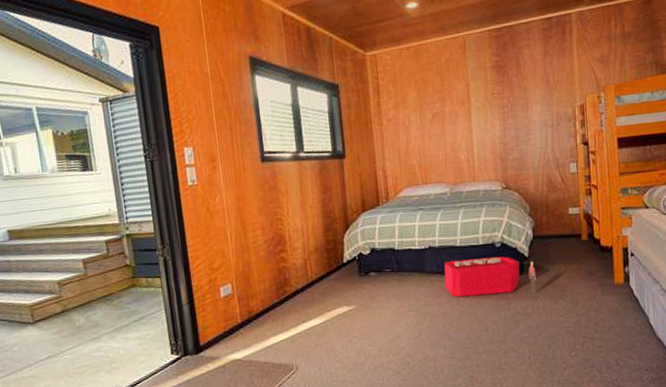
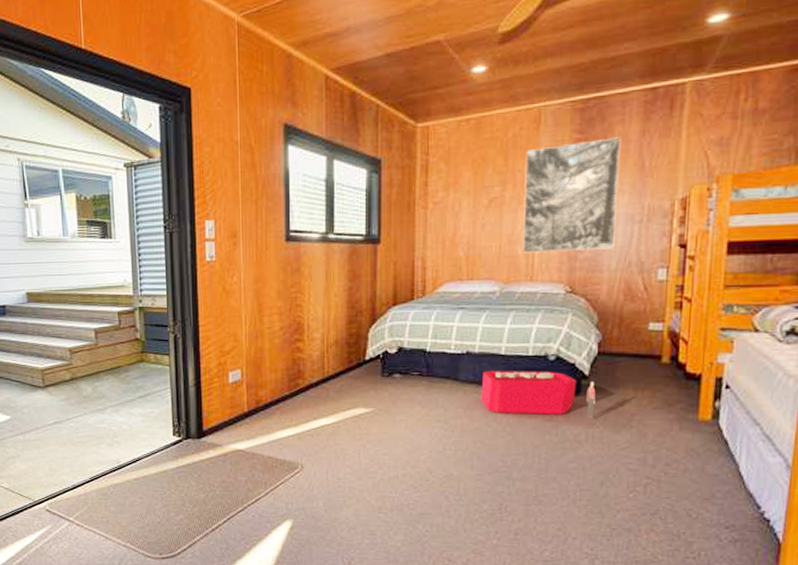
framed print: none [457,58,535,158] -> present [523,137,621,253]

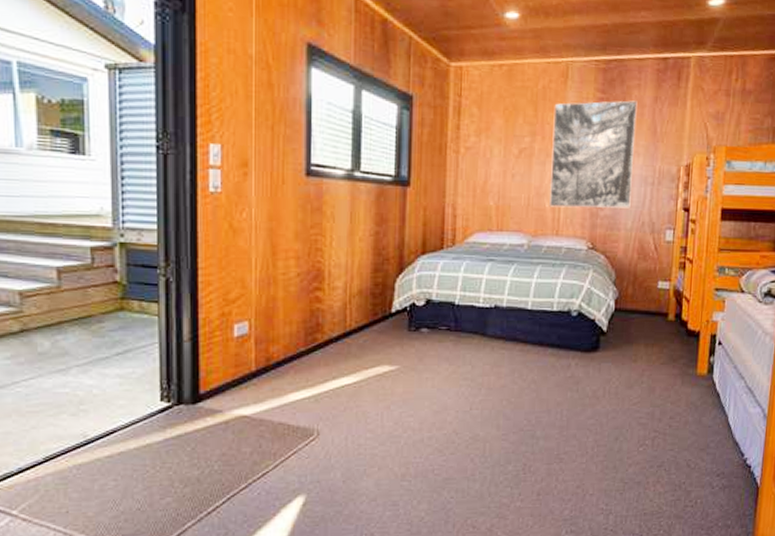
storage bin: present [481,371,596,419] -> none [508,326,612,375]

